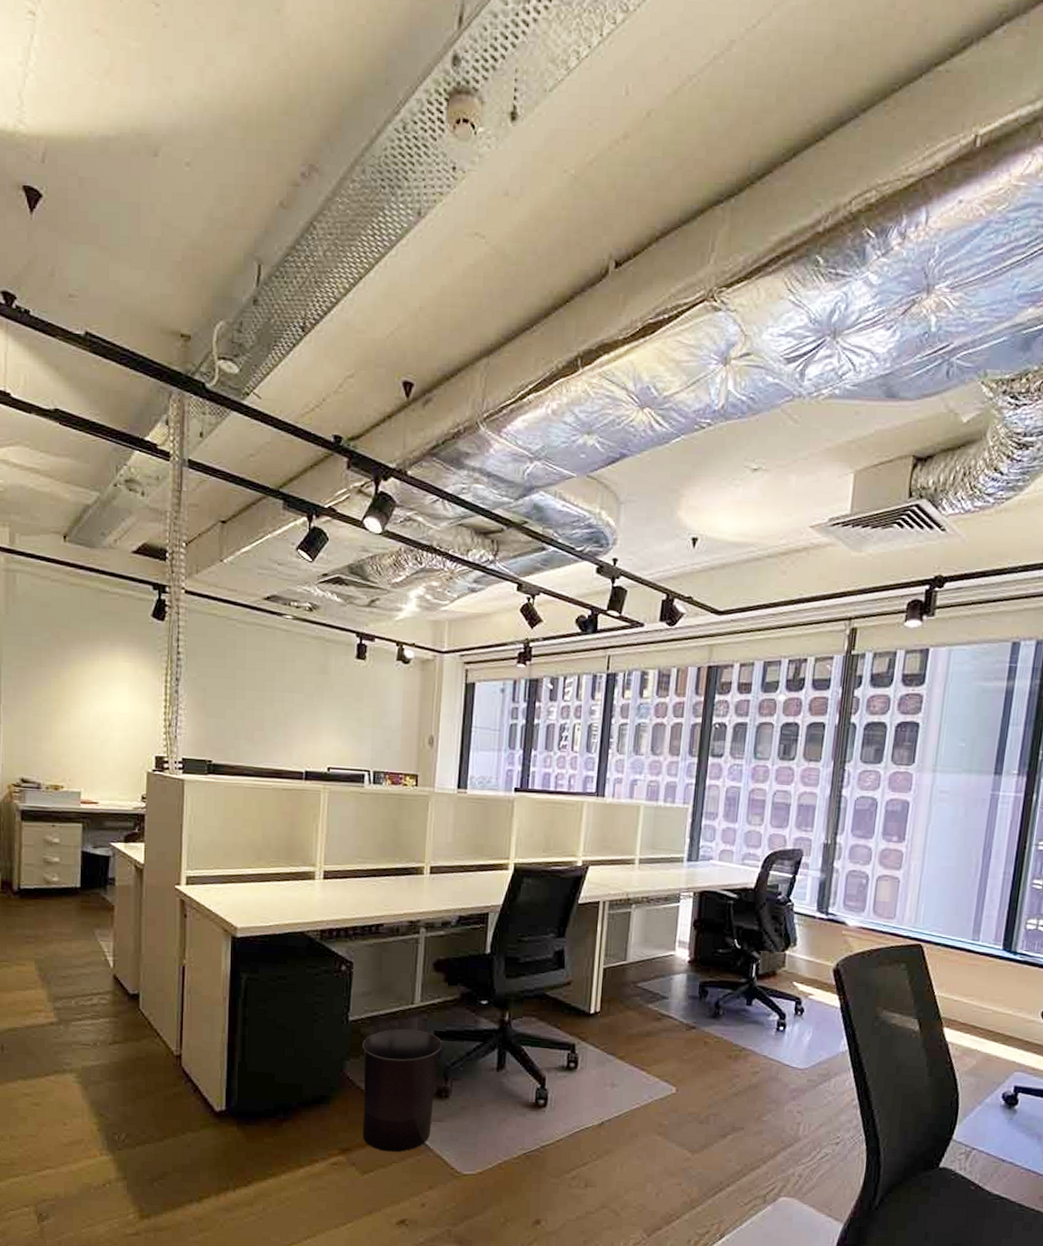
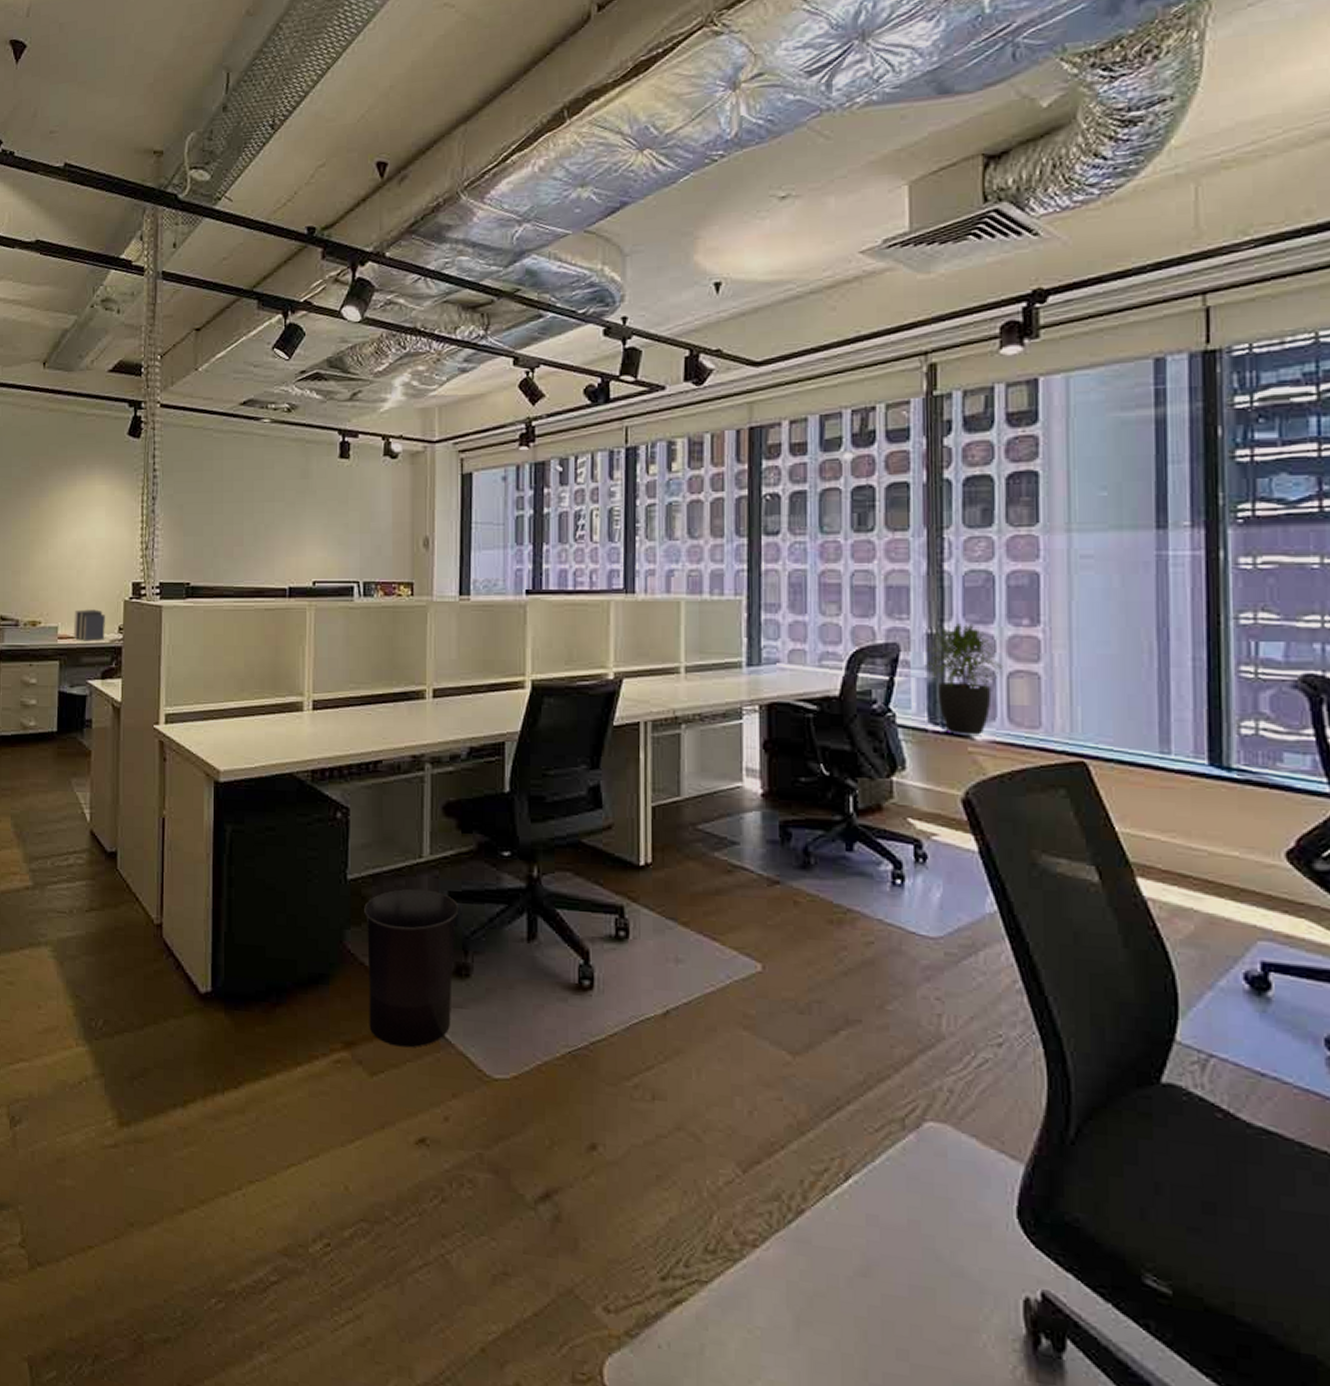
books: none [96,777,128,808] -> present [73,609,105,641]
potted plant: none [820,837,875,922] -> present [926,623,1004,735]

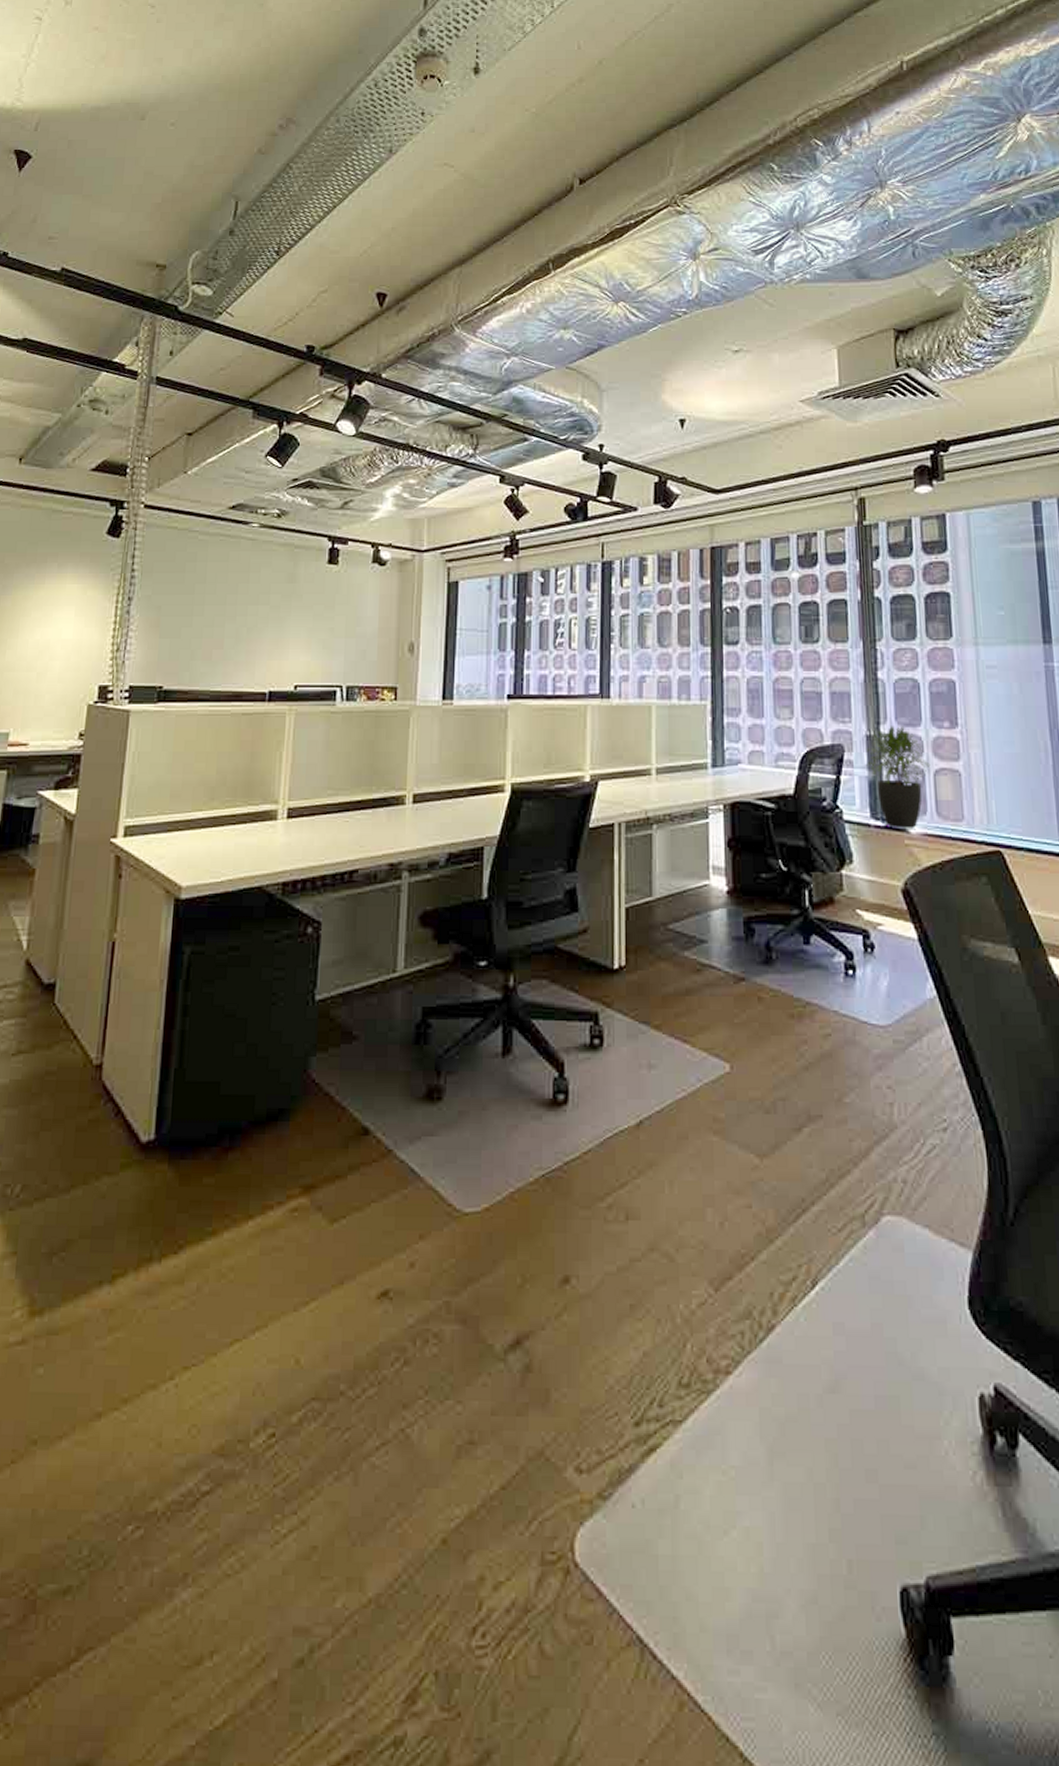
books: present [73,609,105,641] -> none [26,714,65,748]
waste bin: present [364,888,459,1048] -> none [331,1006,433,1186]

